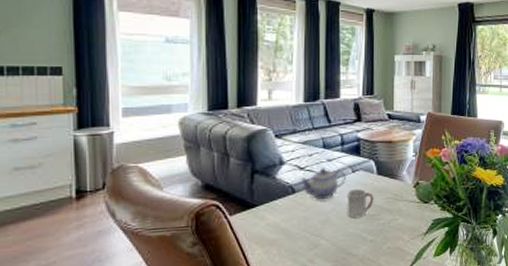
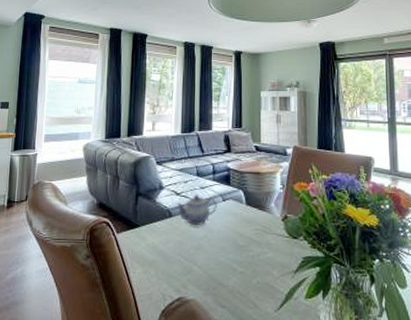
cup: present [347,189,374,219] -> none [218,218,244,248]

